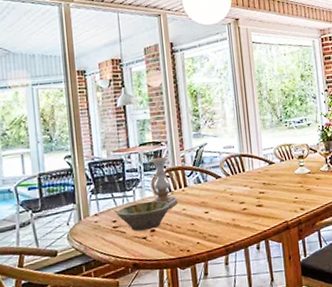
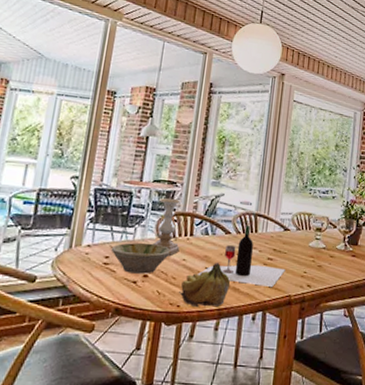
fruit: none [185,206,231,249] -> present [178,263,231,308]
wine bottle: none [199,166,278,220] -> present [198,224,286,287]

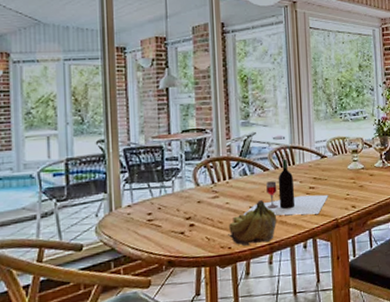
bowl: present [110,242,171,274] -> none [152,192,213,226]
candle holder: present [152,197,182,256] -> none [190,145,221,202]

